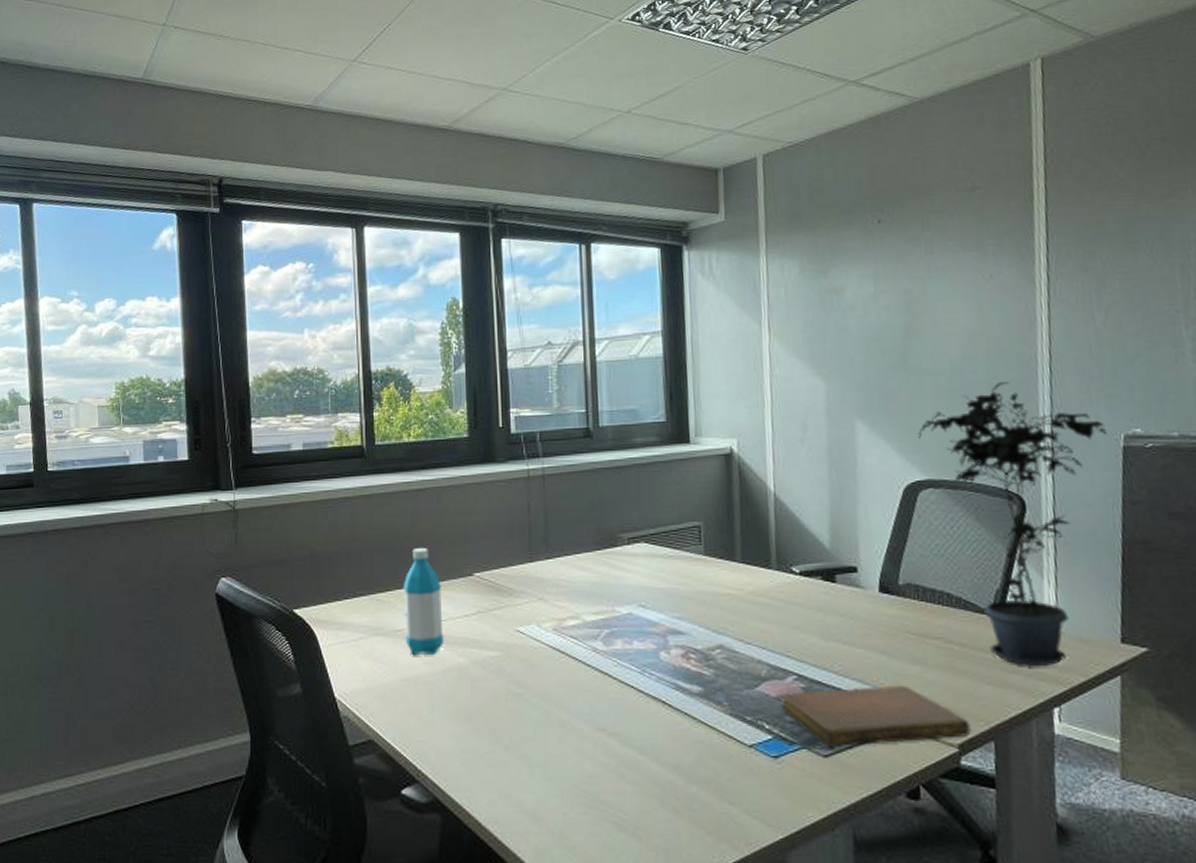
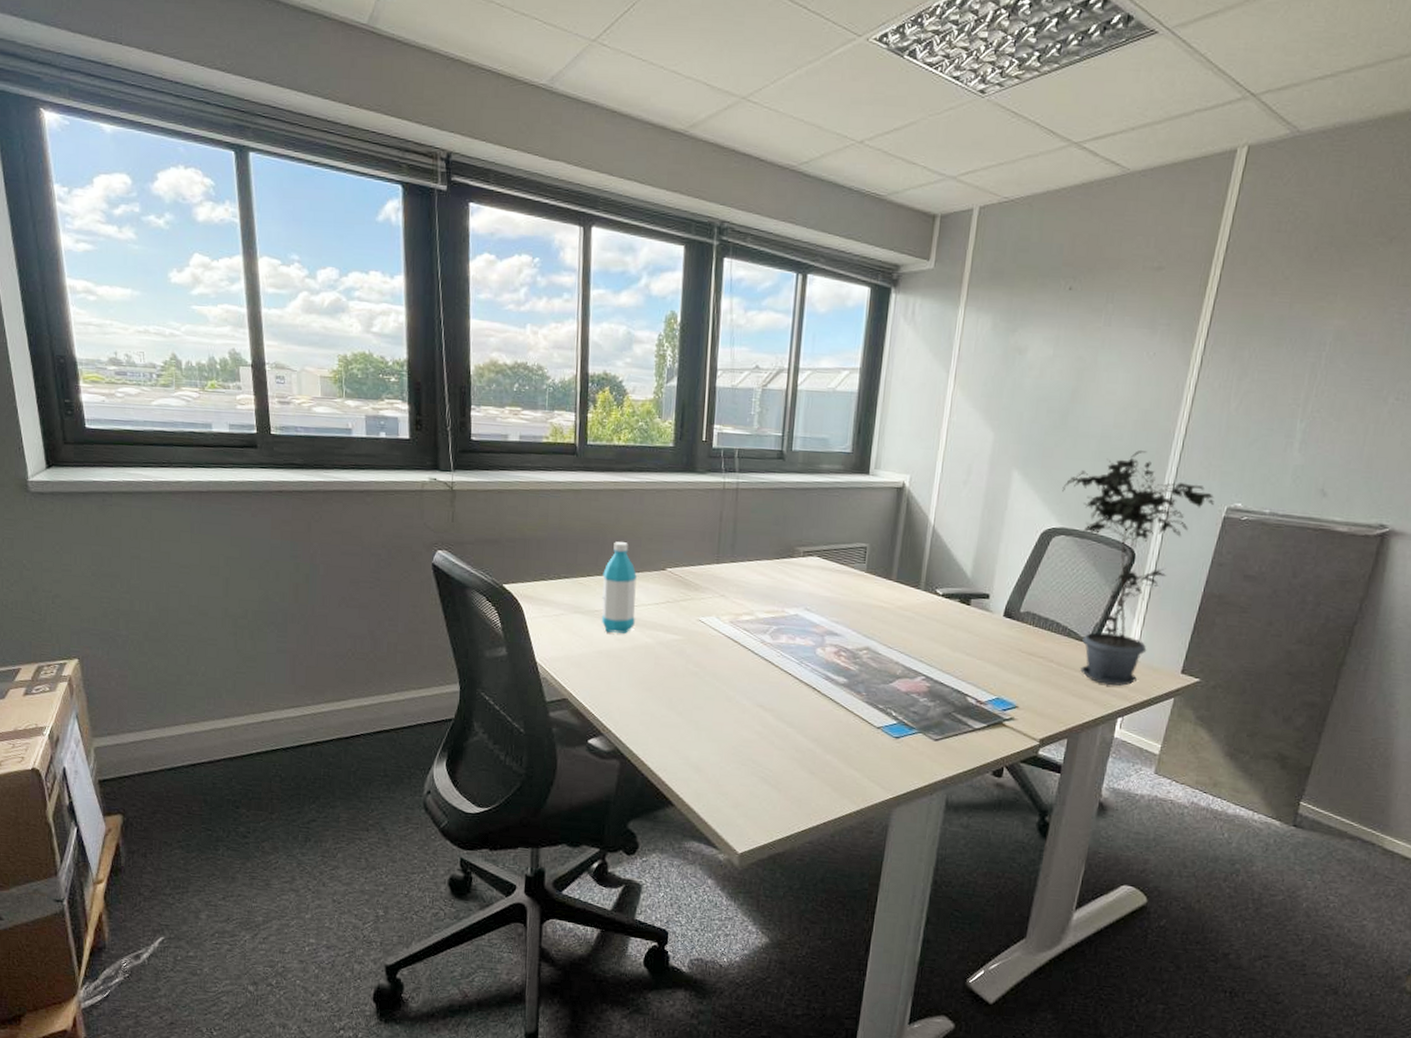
notebook: present [780,685,971,746] -> none [907,689,1052,734]

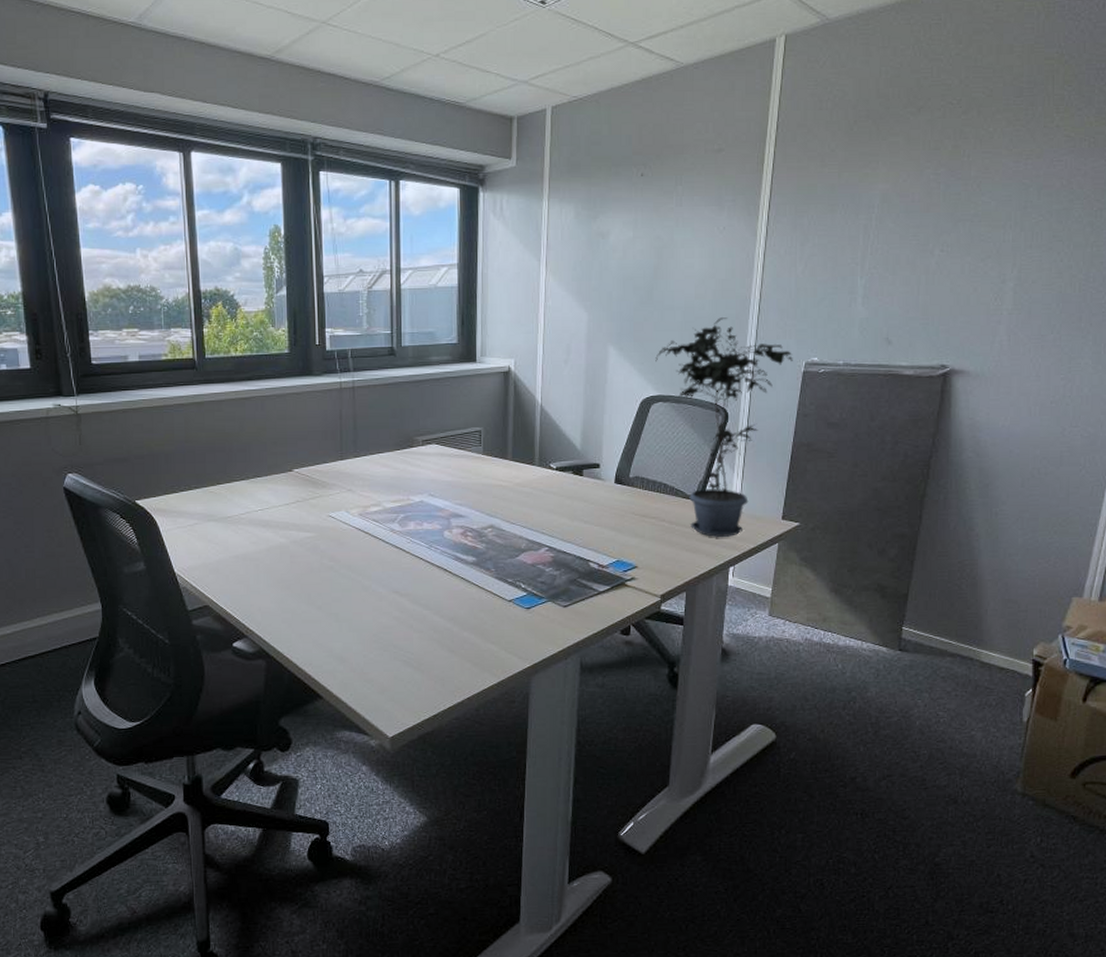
water bottle: present [601,542,637,633] -> none [232,448,268,536]

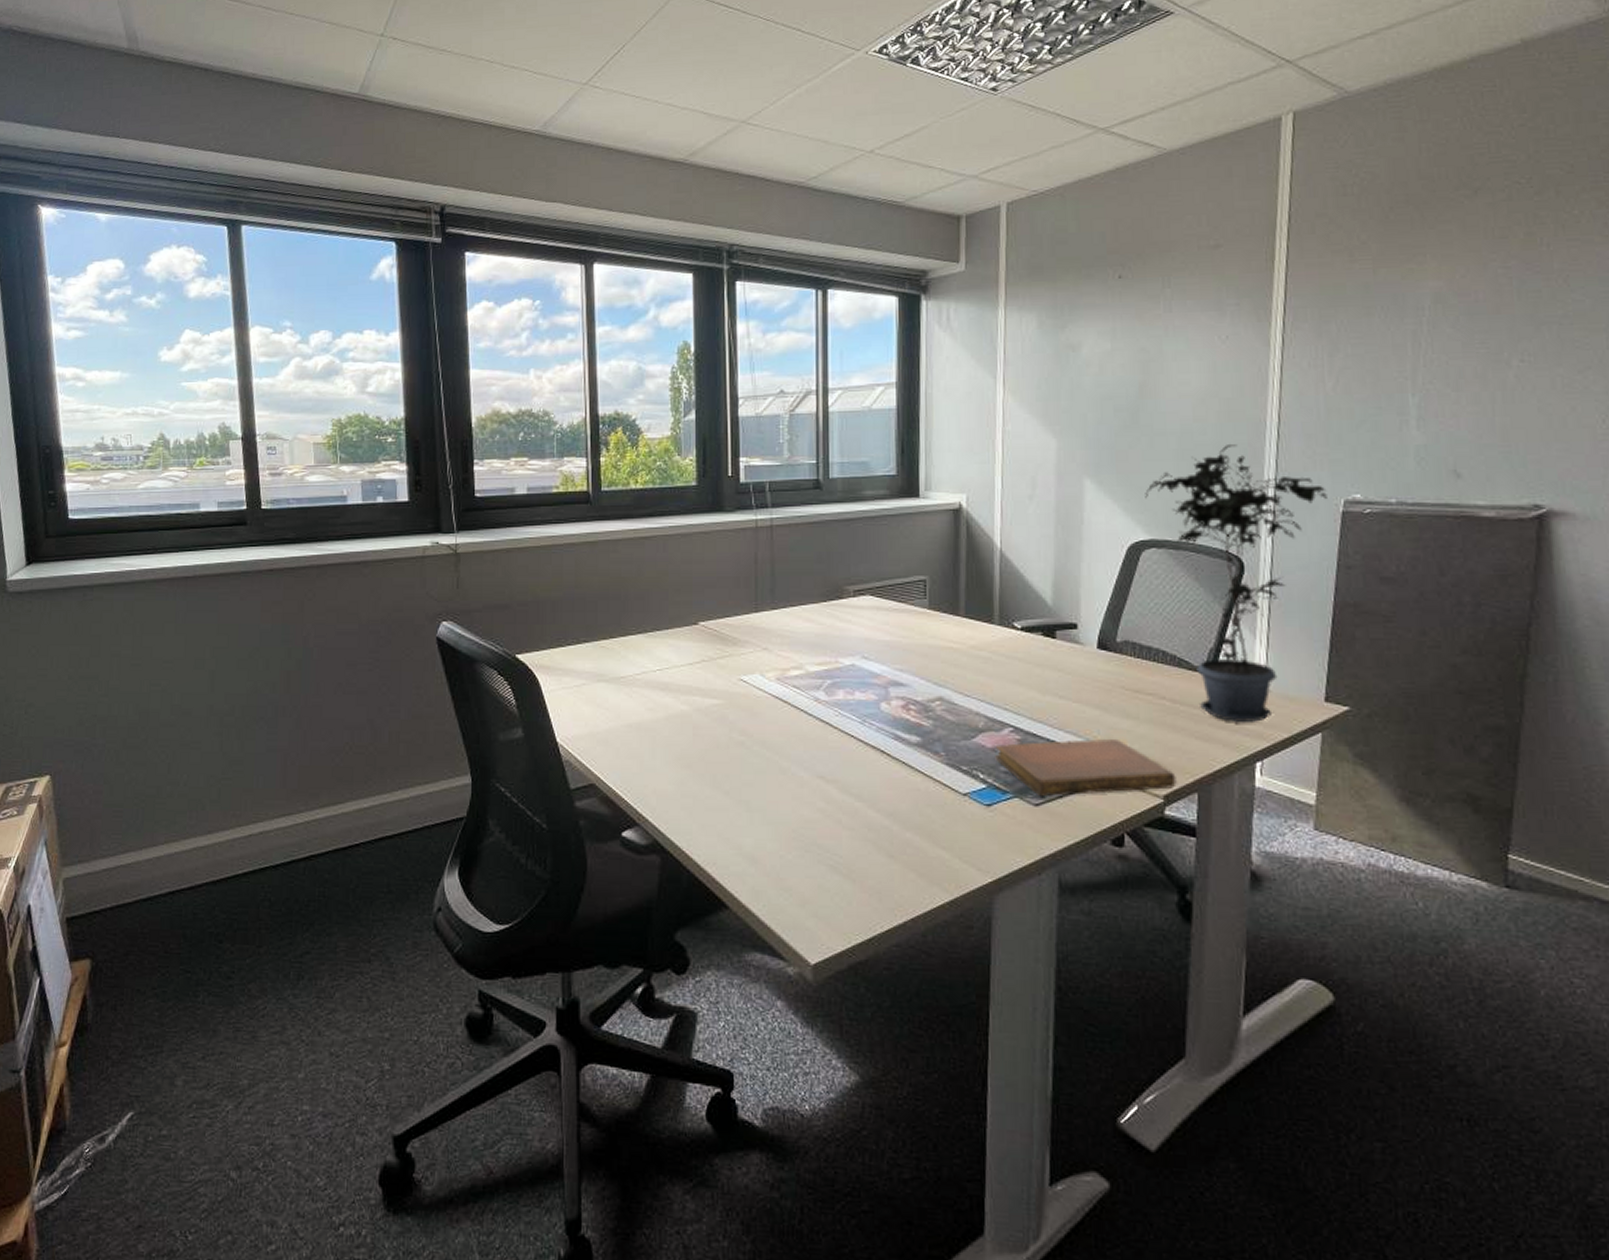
notebook: none [534,553,671,599] -> present [995,738,1177,796]

